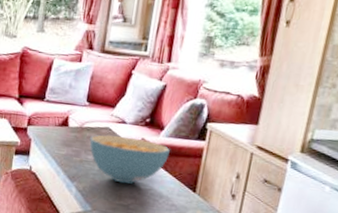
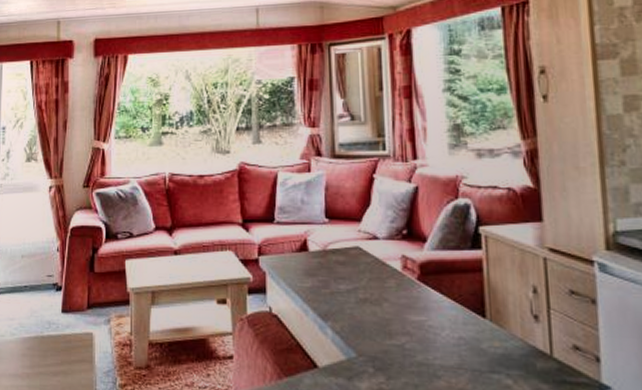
cereal bowl: present [89,134,170,184] -> none [338,255,441,315]

